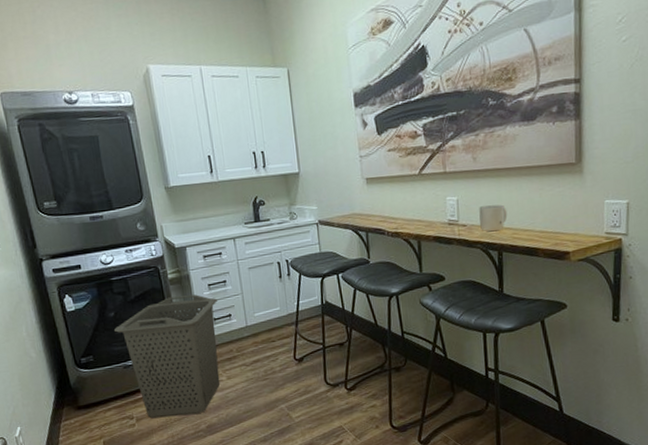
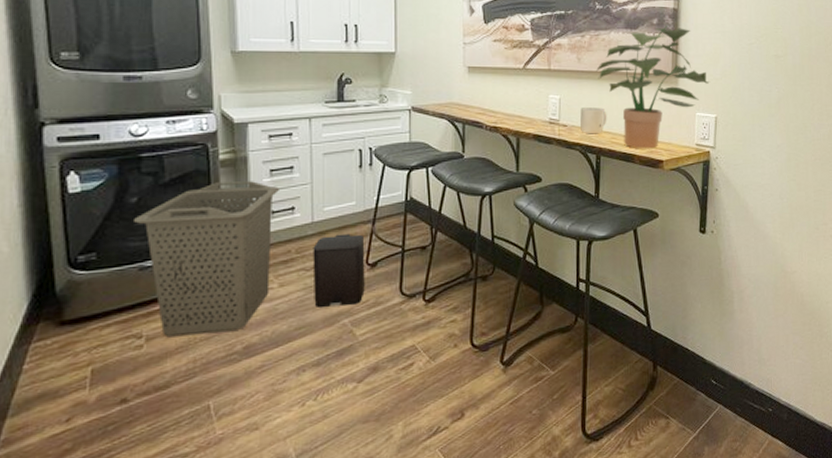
pedal bin: none [249,334,296,395] -> present [312,233,365,307]
potted plant: none [493,111,620,242] -> present [596,25,710,149]

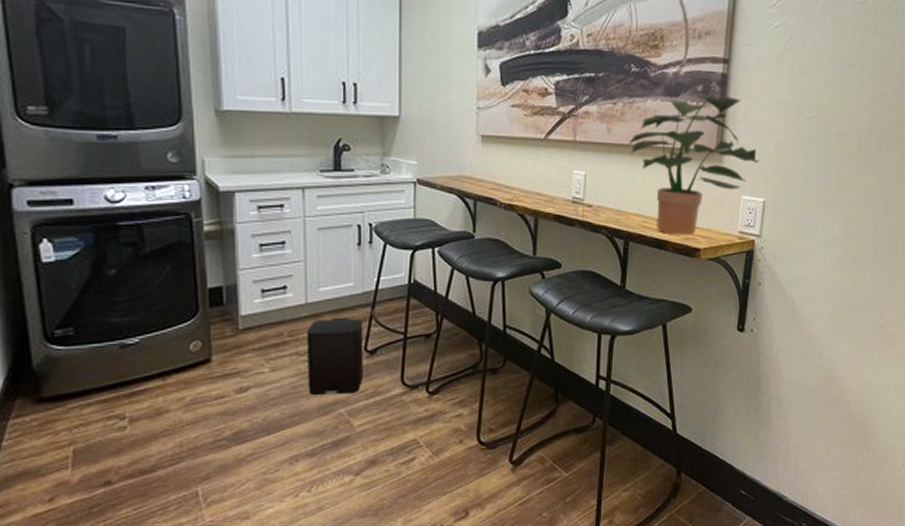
laundry basket: present [134,181,279,336] -> none [113,256,269,418]
mug: present [580,106,607,134] -> none [608,184,639,217]

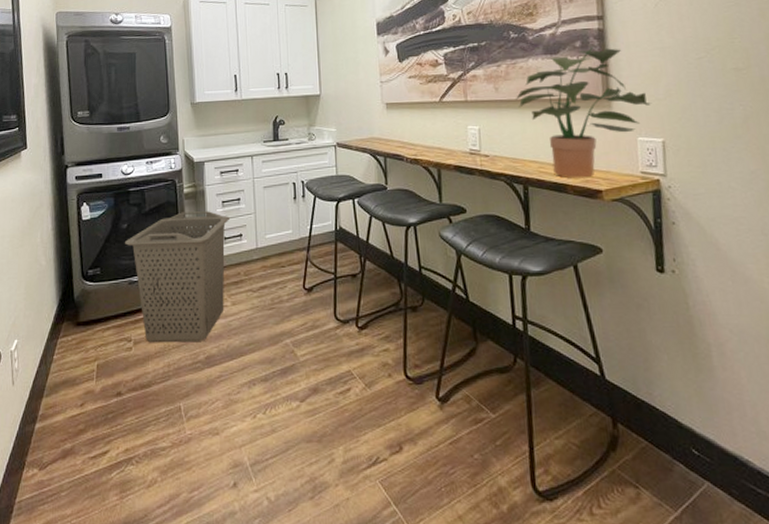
laundry basket: none [113,256,269,418] -> present [125,211,229,342]
pedal bin: present [306,317,364,395] -> none [258,259,303,326]

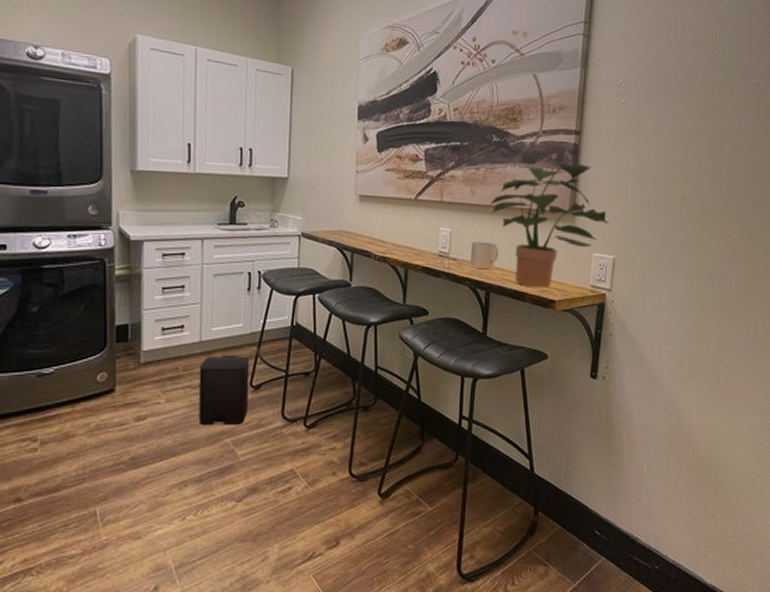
laundry basket: present [125,211,229,342] -> none [34,297,170,442]
pedal bin: none [258,259,303,326] -> present [198,354,250,425]
mug: none [502,135,533,164] -> present [471,241,499,270]

